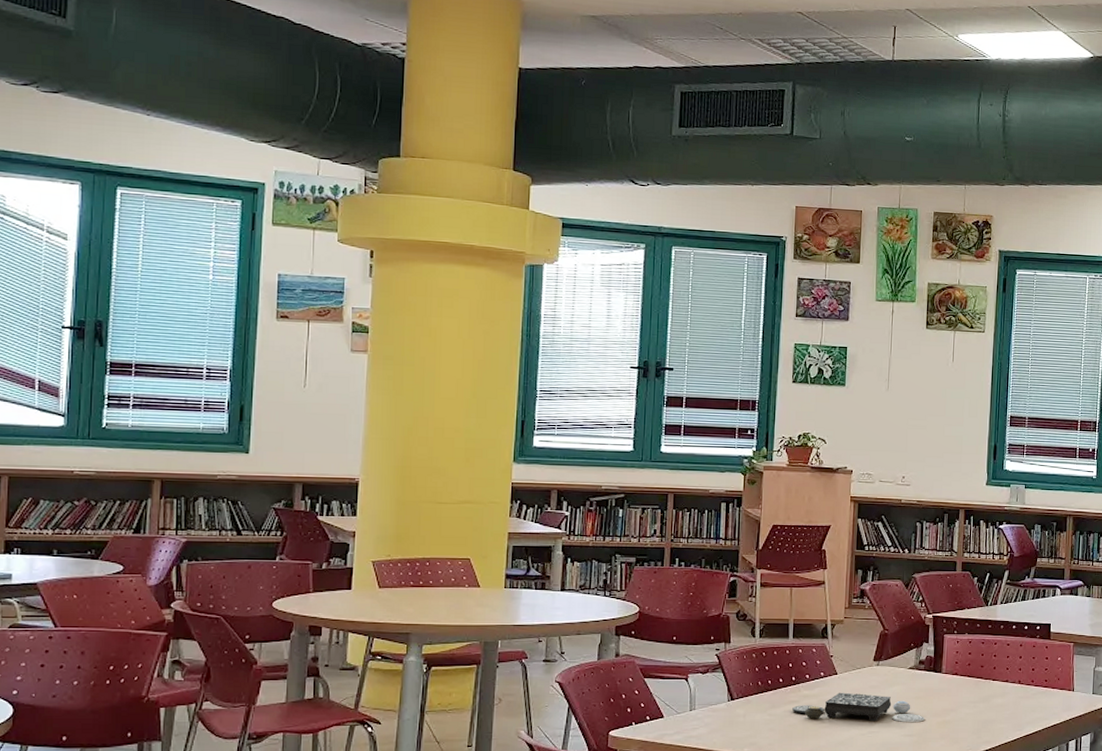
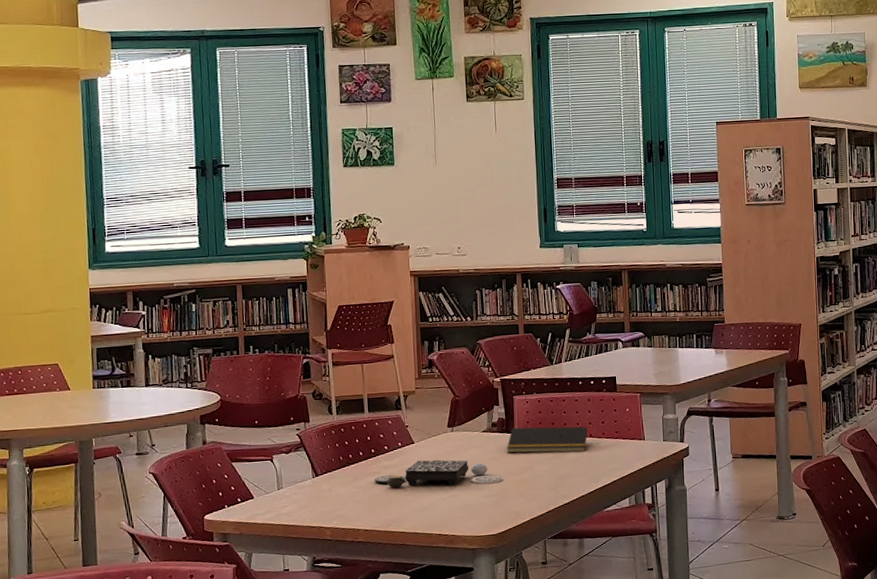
notepad: none [932,667,1018,698] -> present [507,426,588,454]

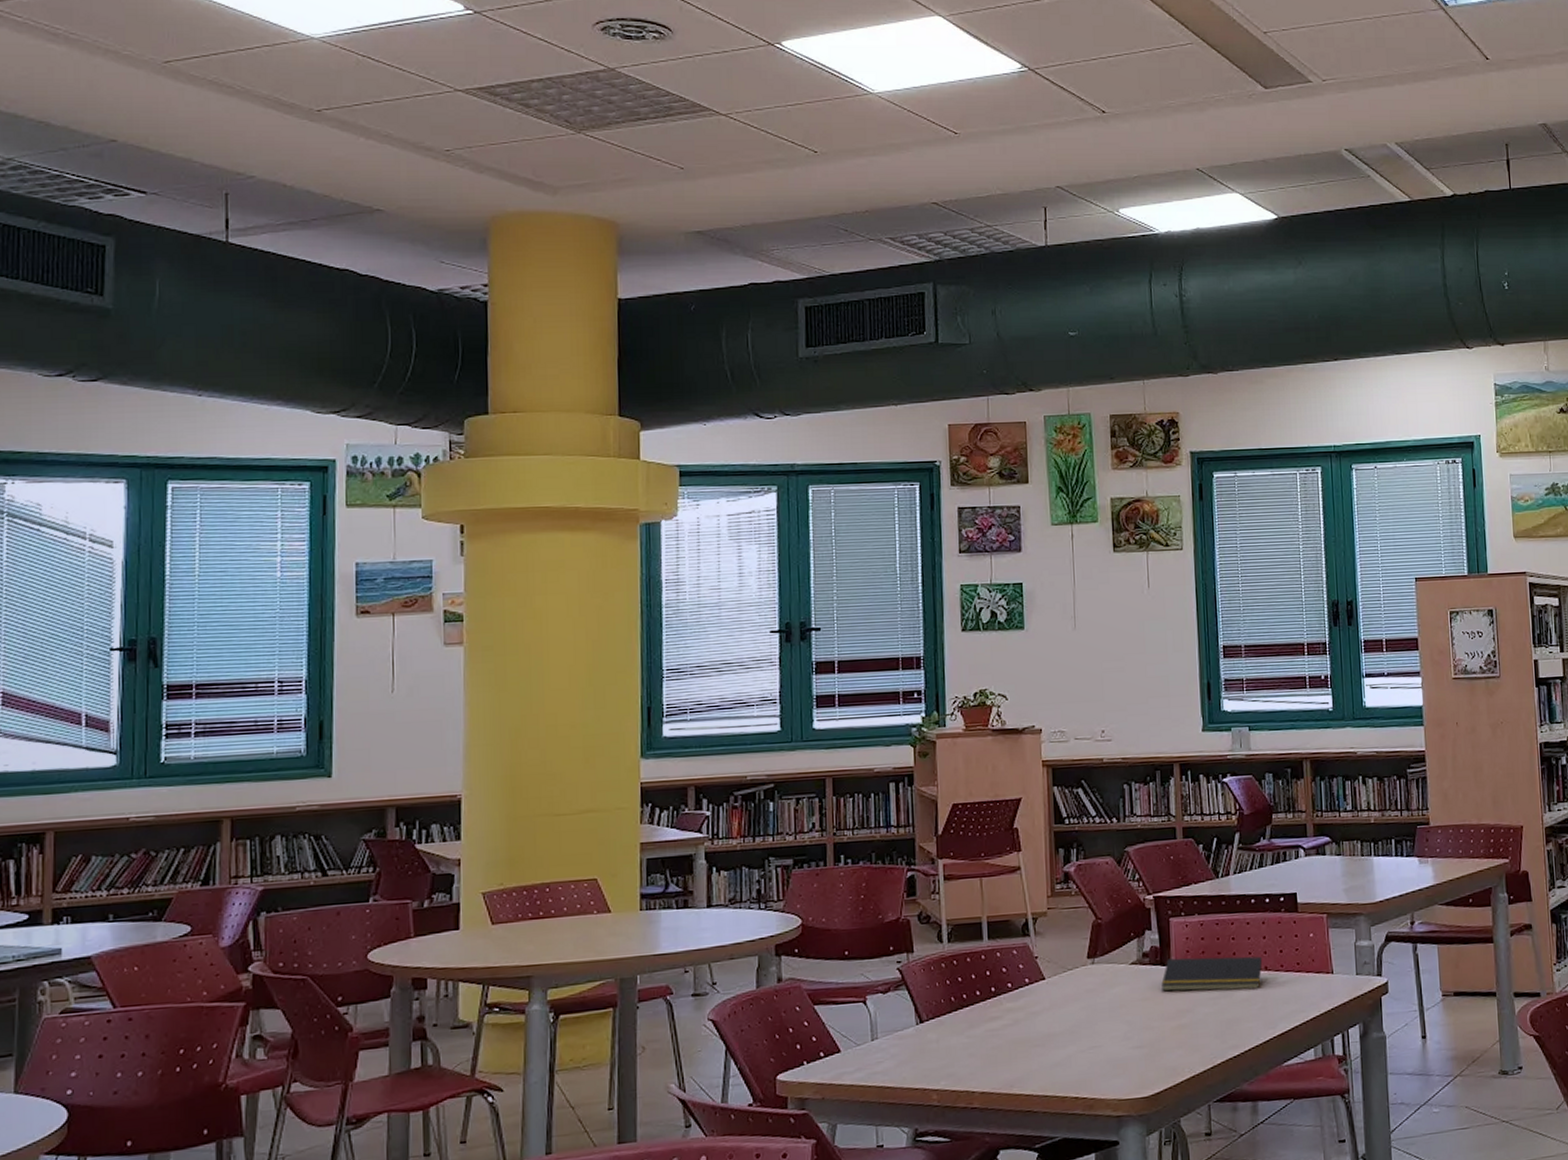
board game: present [375,459,503,488] -> none [995,1000,1157,1038]

